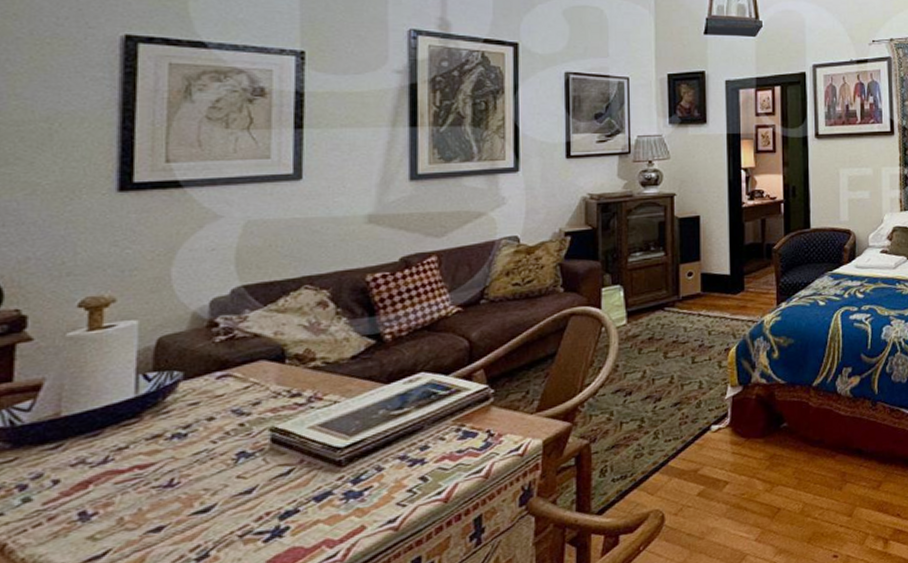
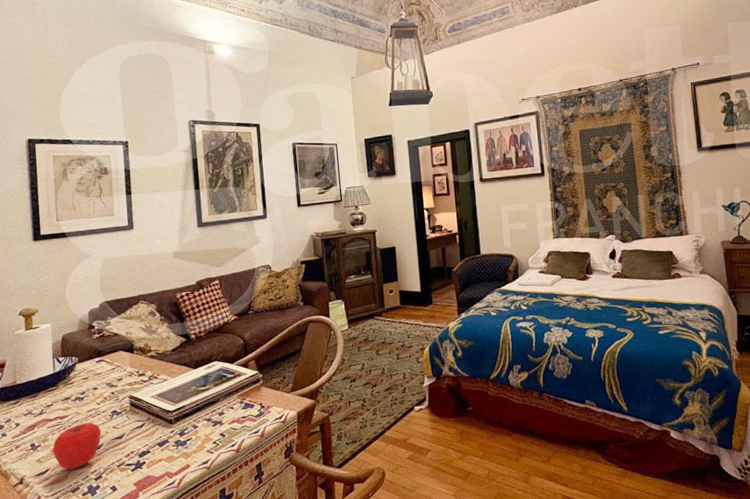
apple: none [119,471,215,549] -> present [52,422,102,470]

